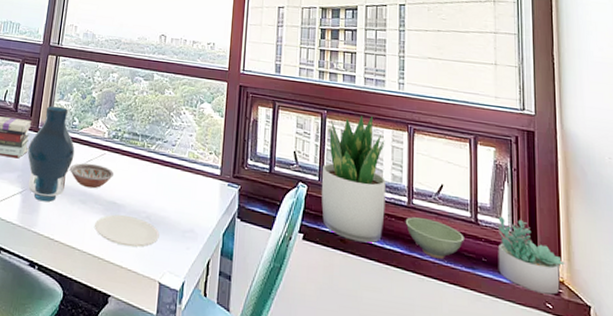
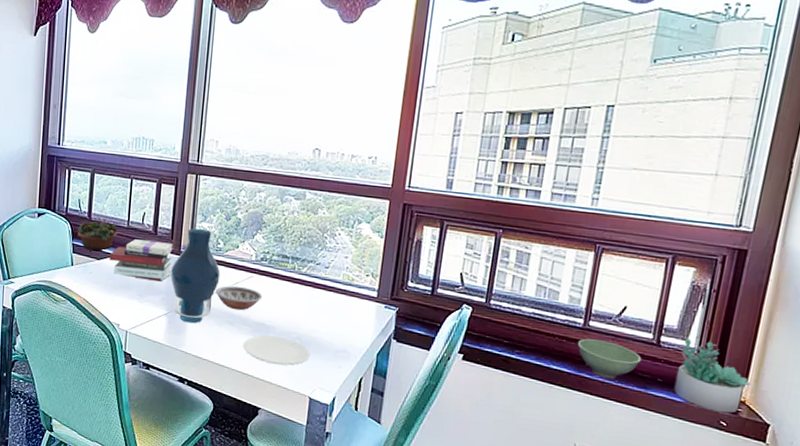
planter: present [321,115,386,244] -> none [485,235,567,364]

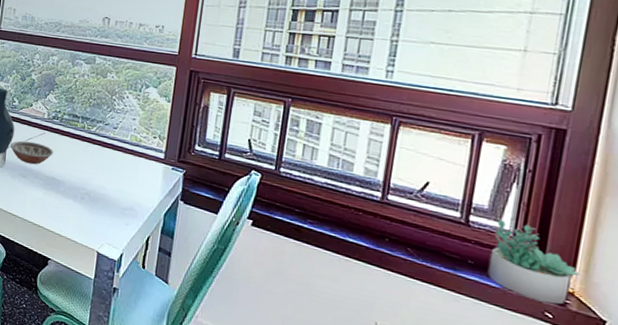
plate: present [243,335,310,366] -> none [35,189,99,220]
bowl: present [577,338,642,379] -> none [375,212,449,257]

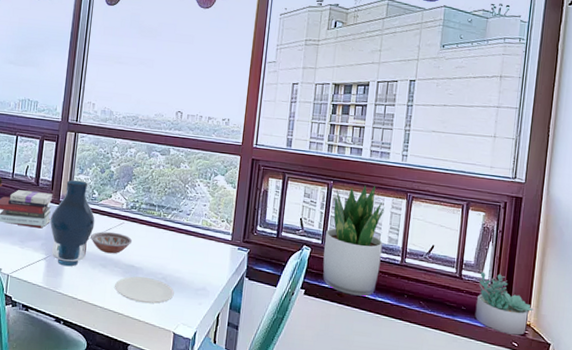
plate: none [35,189,99,220] -> present [115,276,174,304]
planter: none [275,105,361,235] -> present [323,185,385,297]

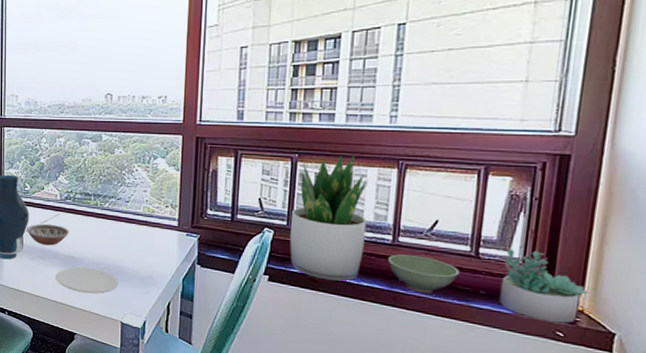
bowl: none [397,273,448,308] -> present [387,254,460,293]

